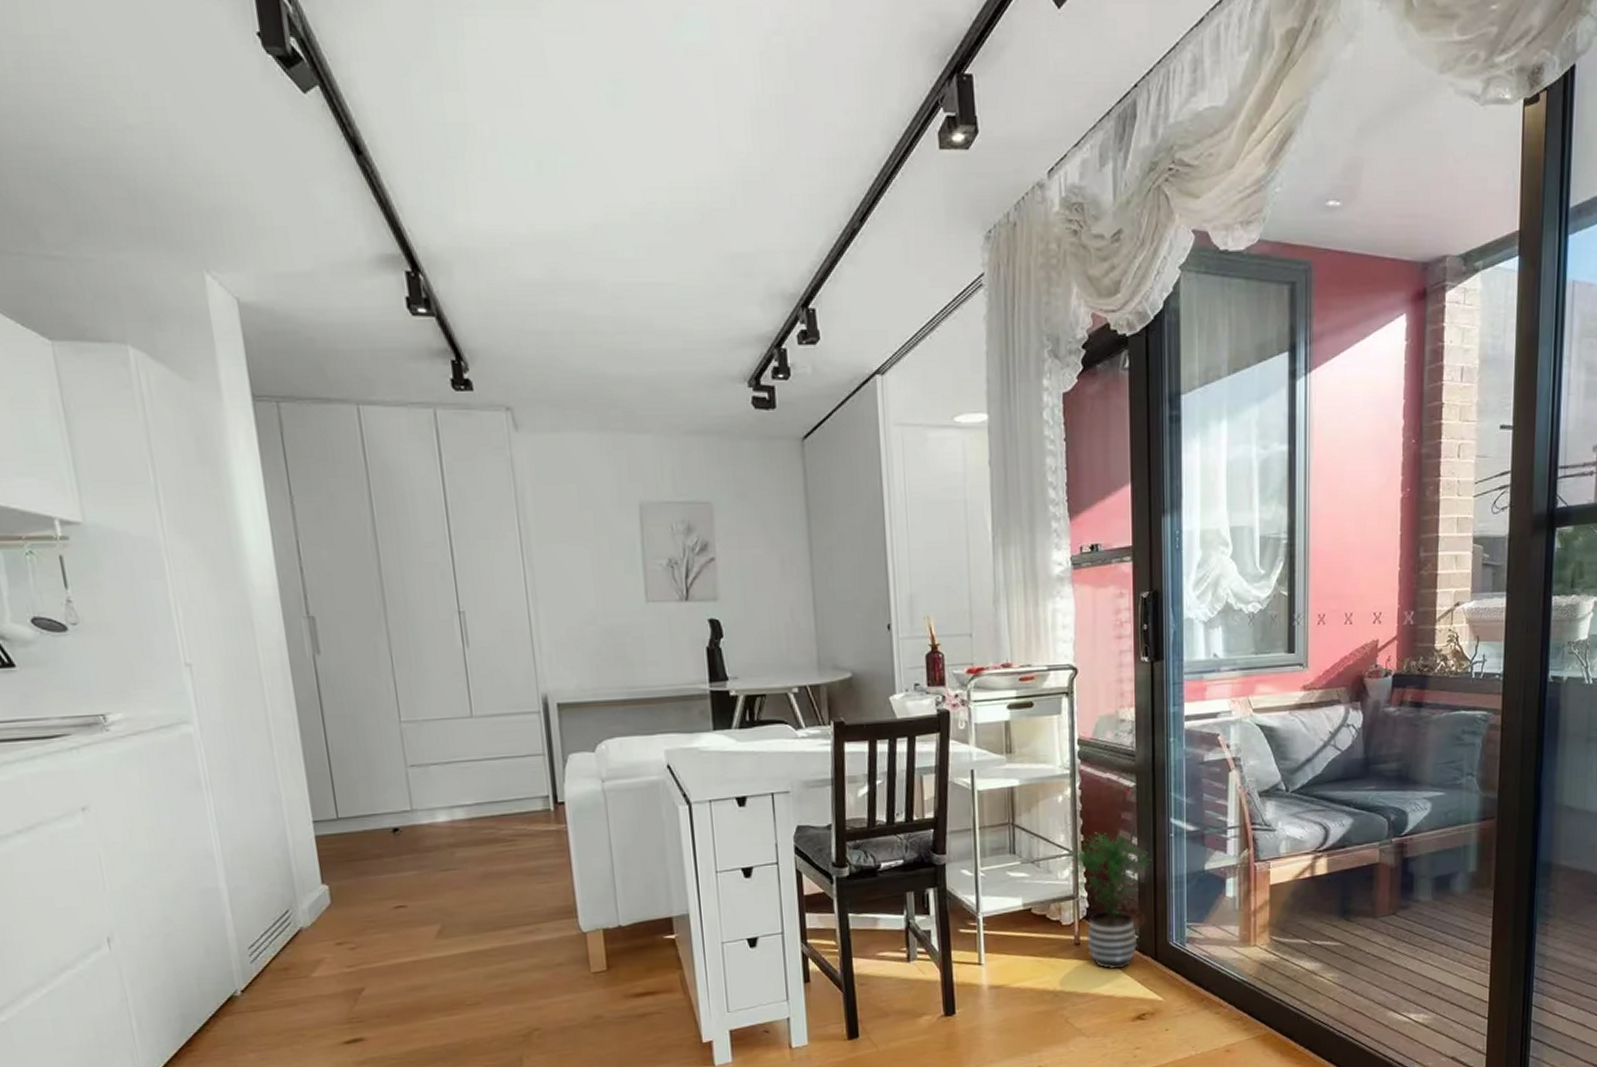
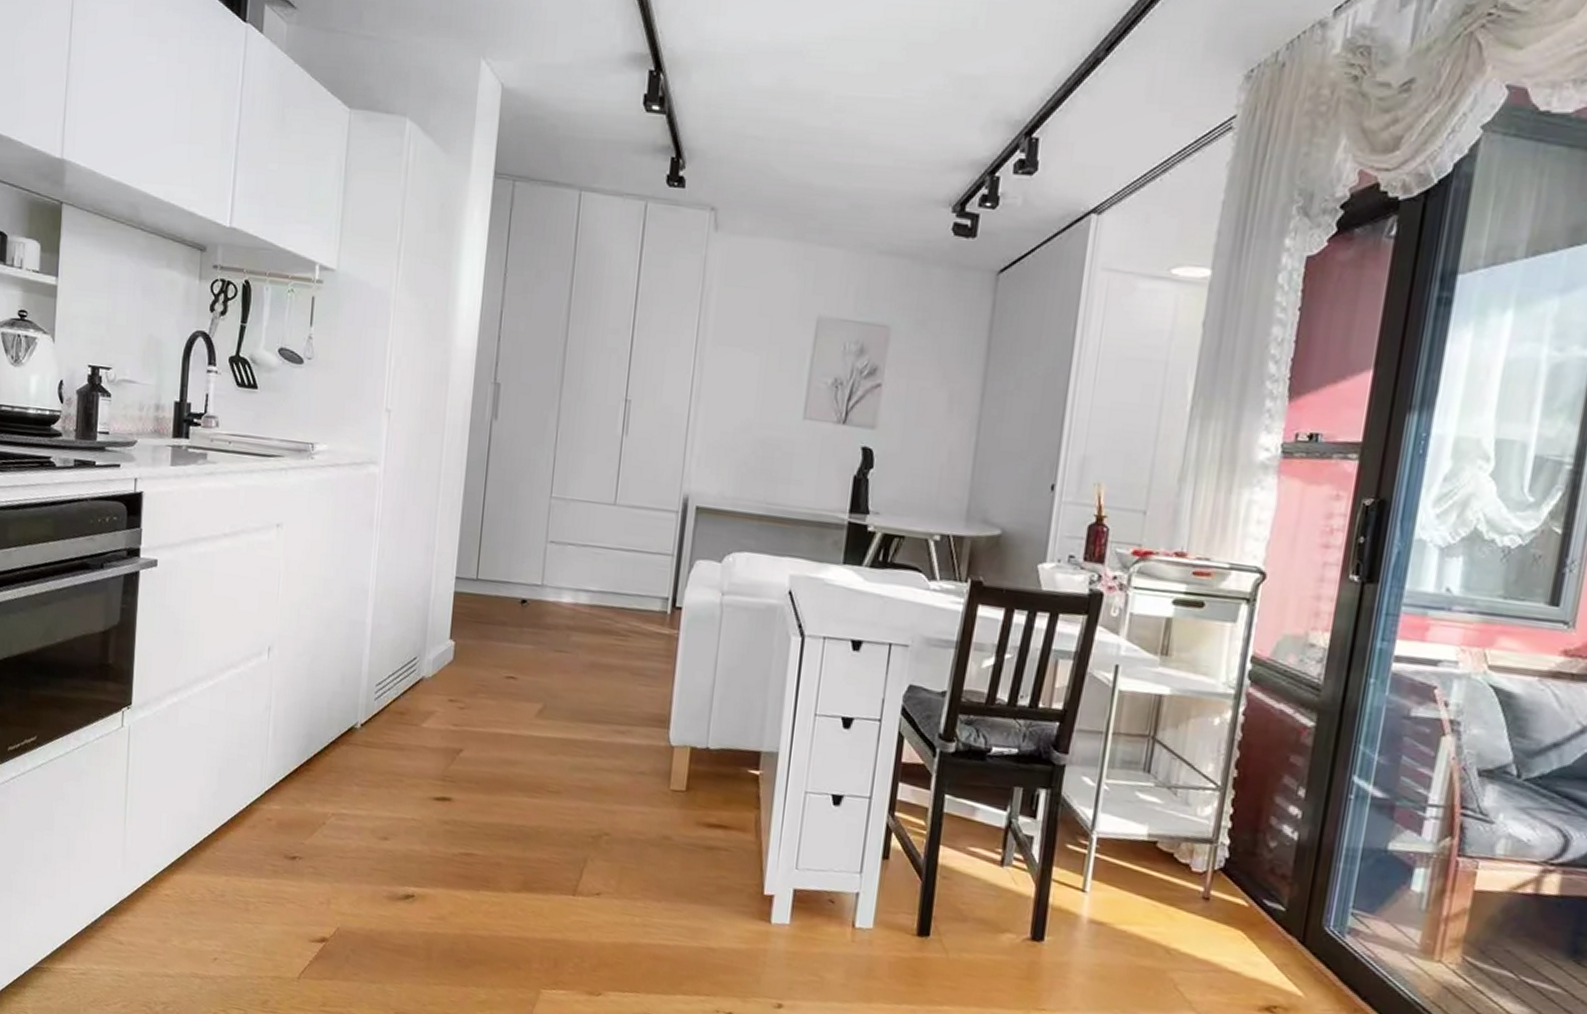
potted plant: present [1065,832,1152,970] -> none [1210,770,1320,944]

